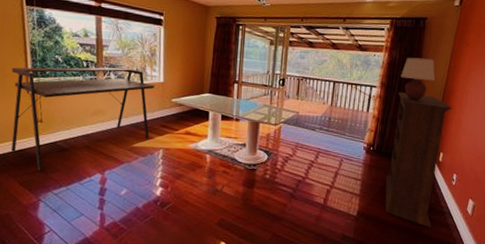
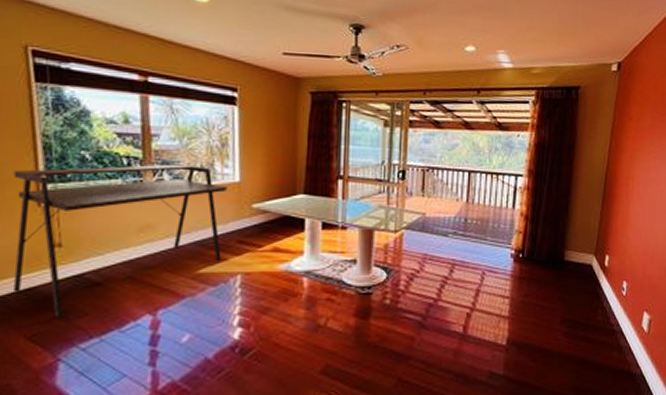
bookcase: present [385,92,452,228] -> none [541,181,617,354]
table lamp: present [401,57,436,101] -> none [552,136,594,192]

